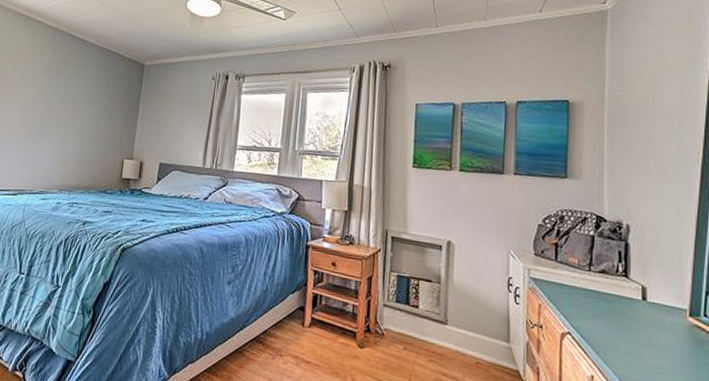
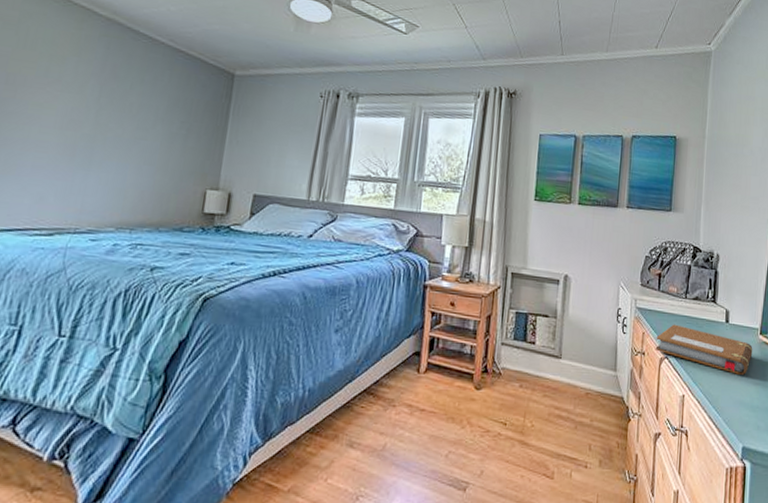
notebook: none [555,298,681,361] -> present [655,324,753,375]

